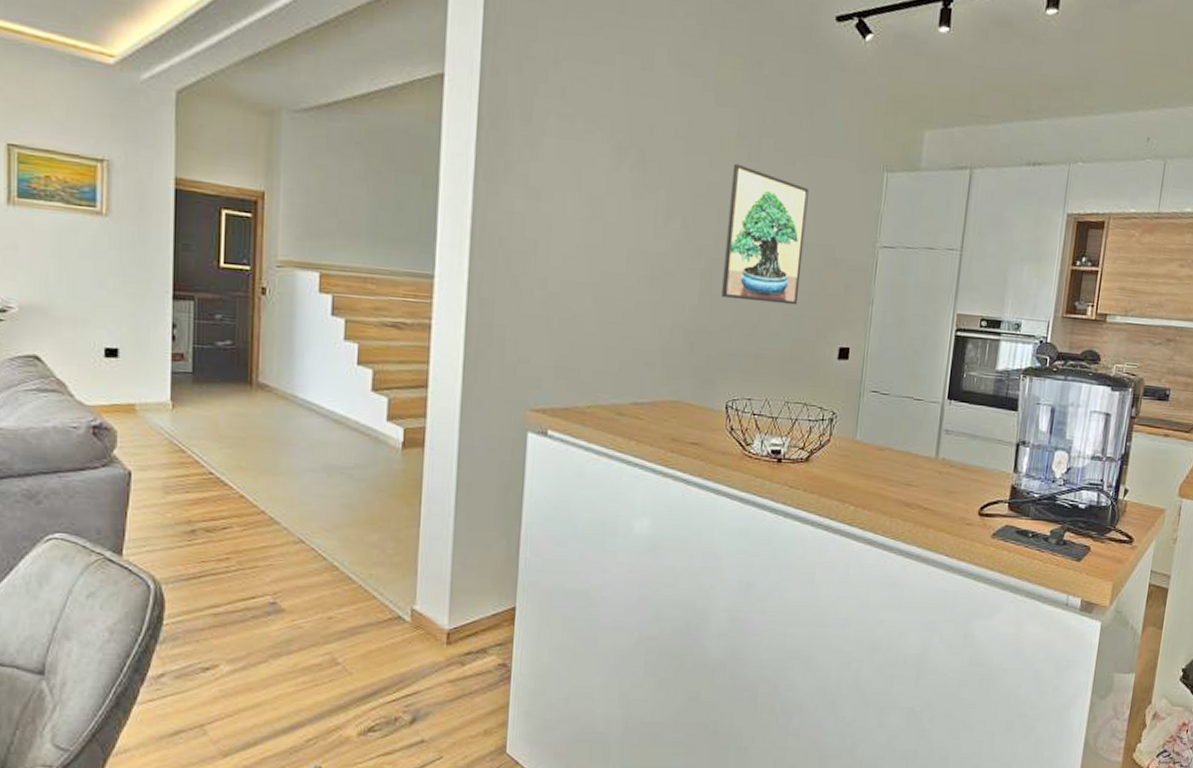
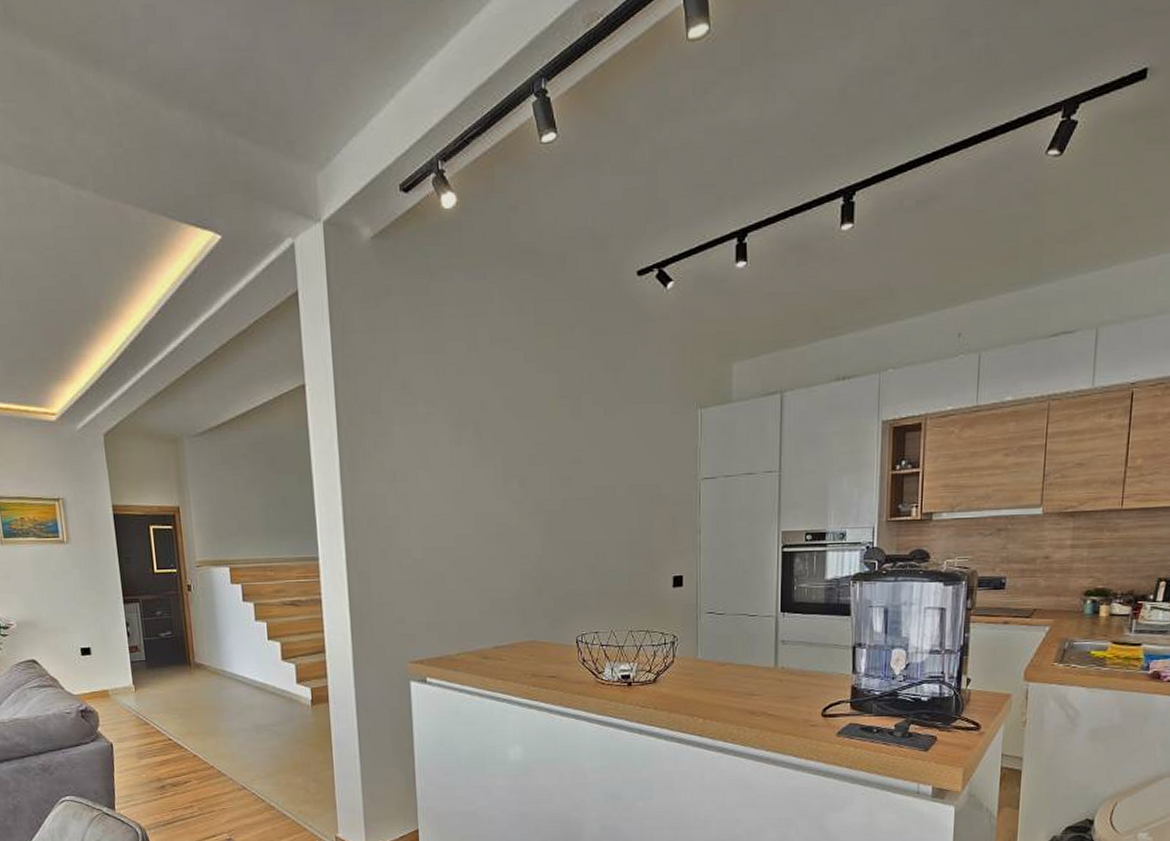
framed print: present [722,164,809,305] -> none [558,423,631,545]

